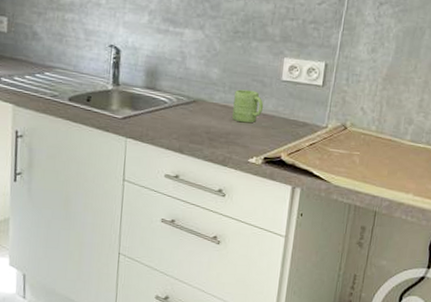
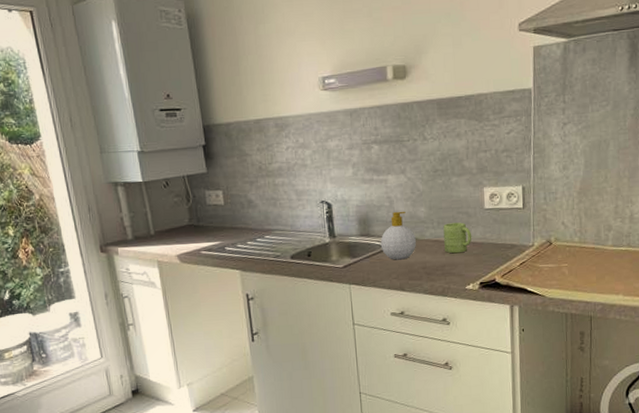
soap bottle: none [165,68,205,121] -> present [380,211,417,260]

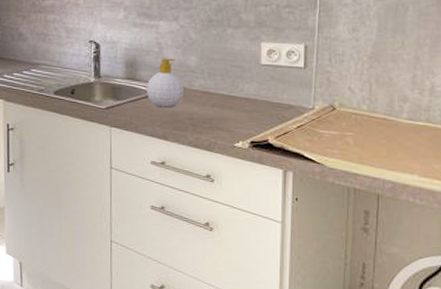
mug: present [443,222,472,254] -> none [214,75,245,108]

